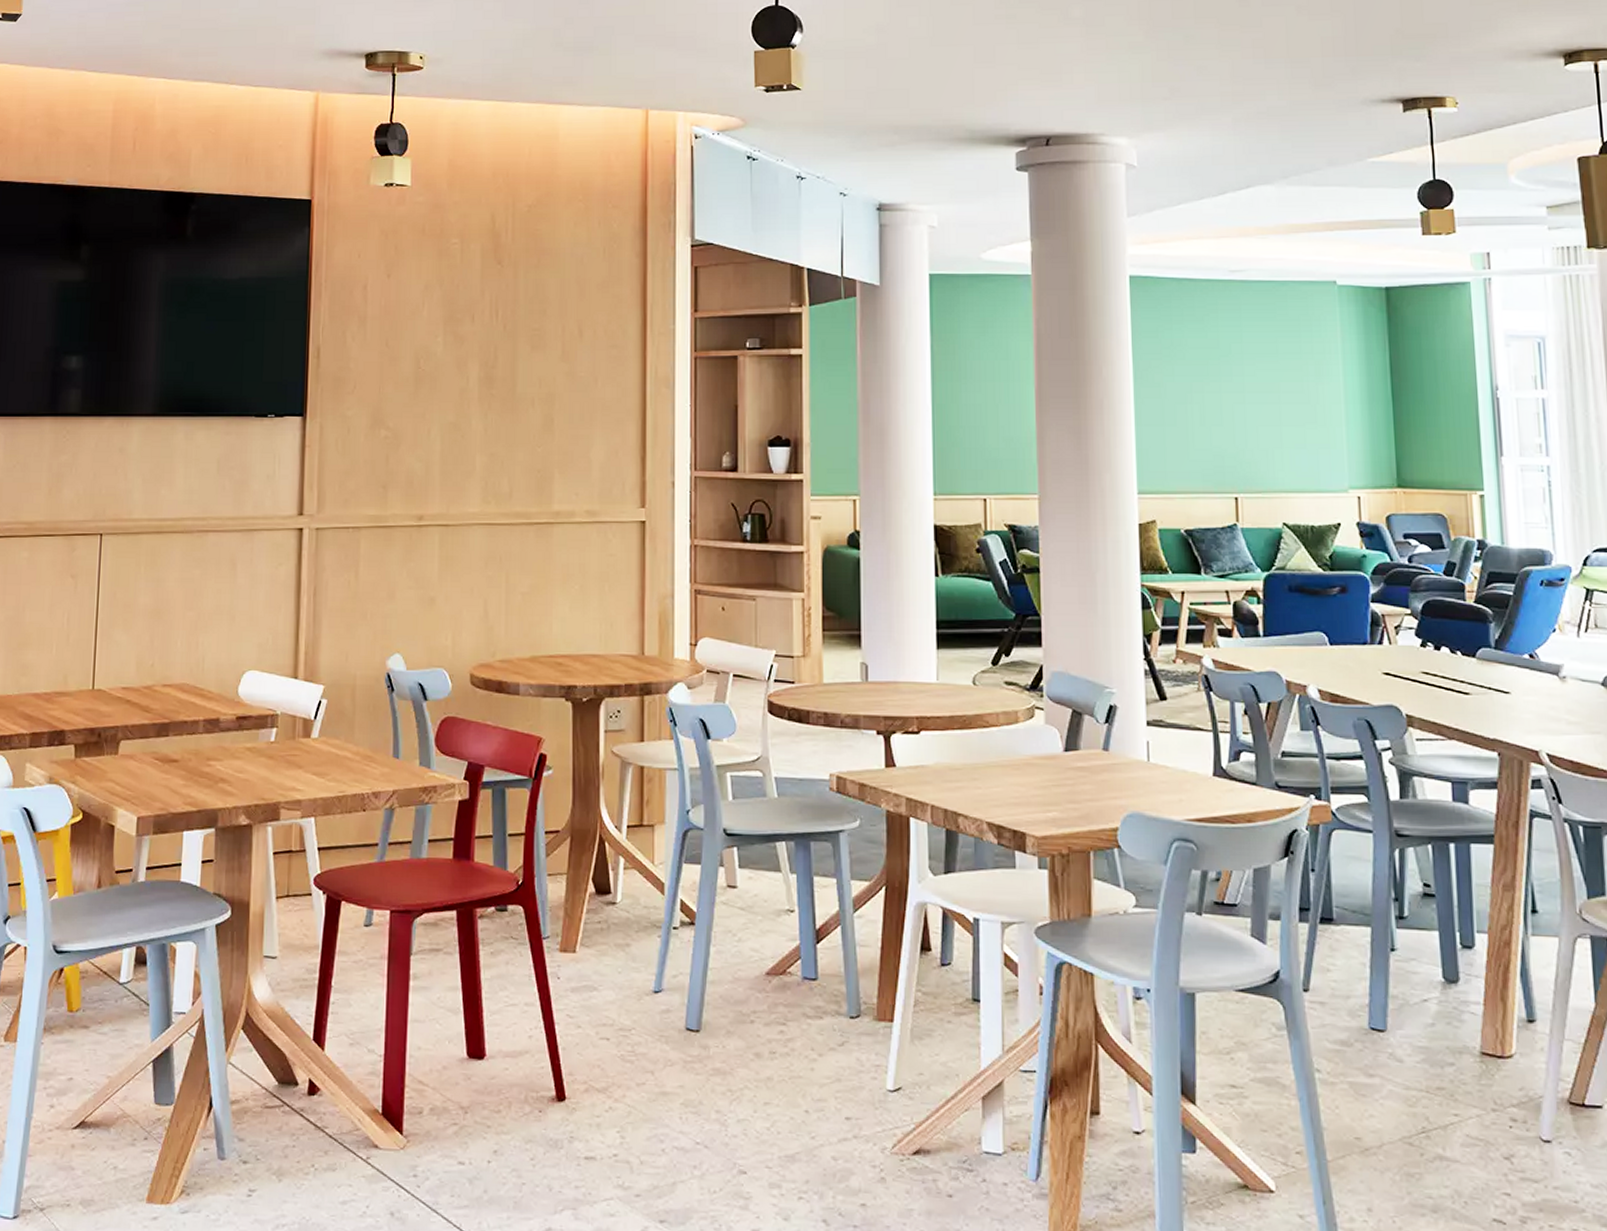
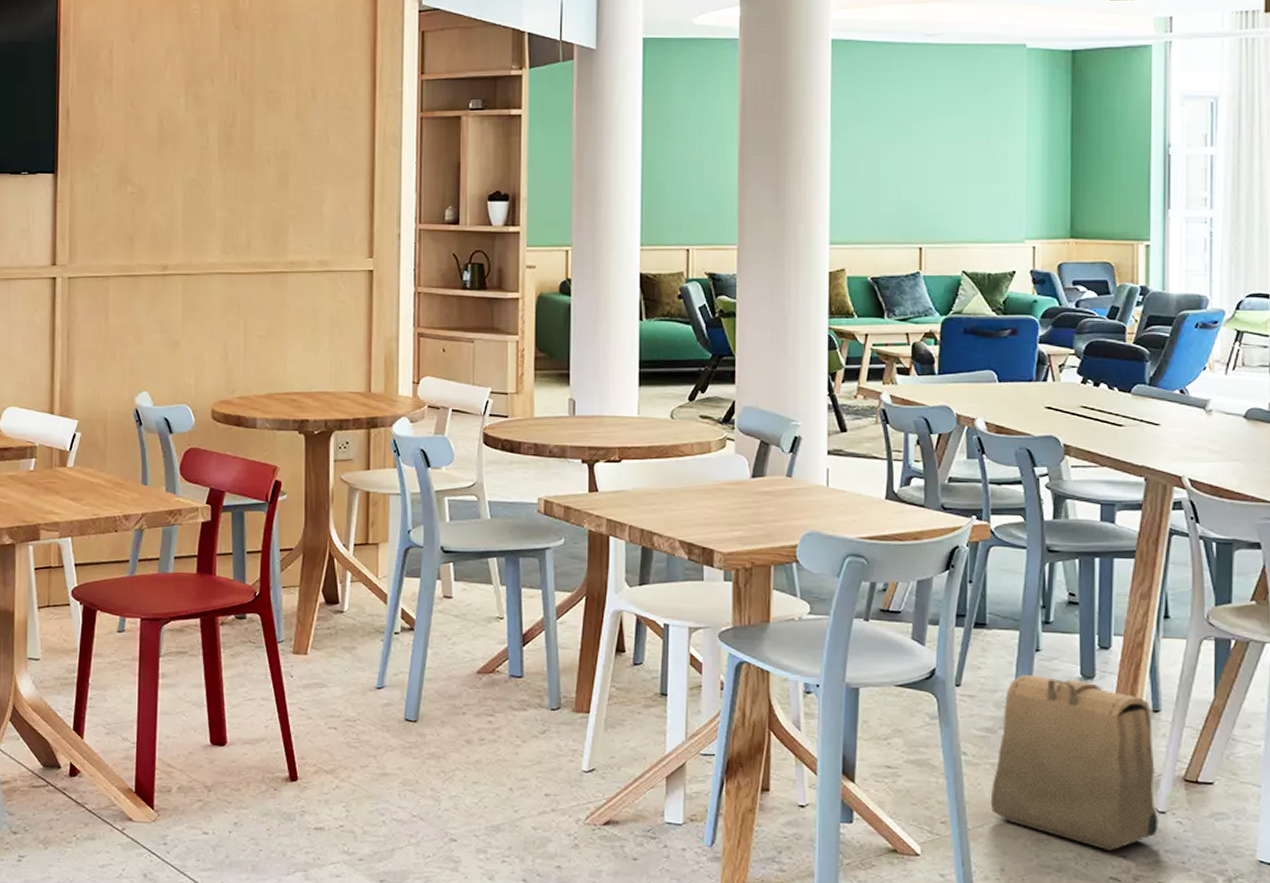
backpack: none [1350,978,1544,1187] -> present [990,675,1159,851]

